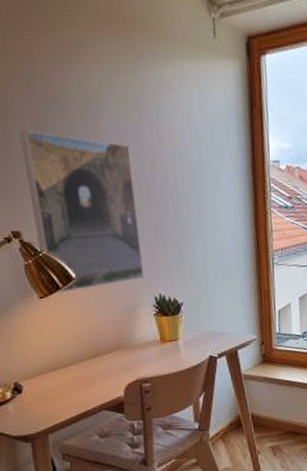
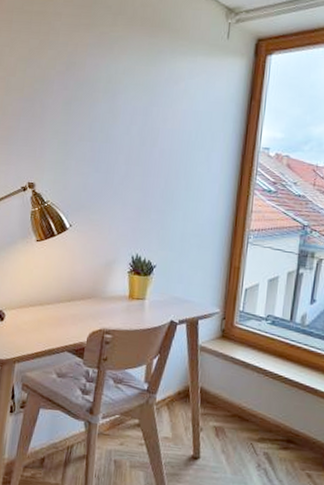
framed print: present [19,130,145,293] -> none [46,103,138,240]

